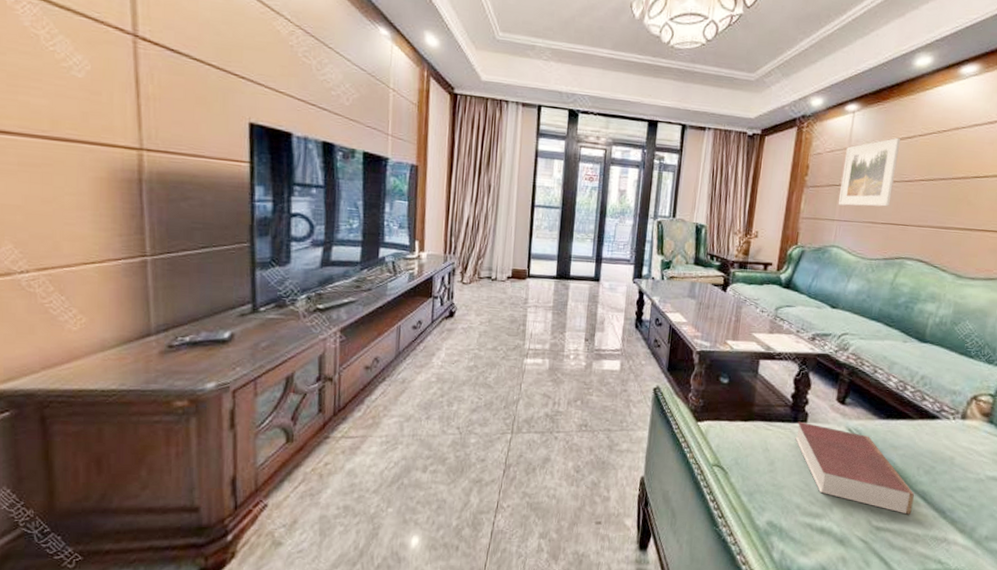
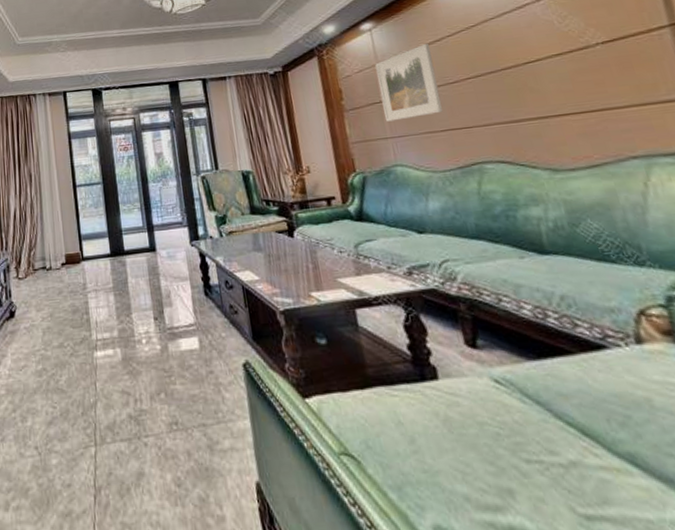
book: present [795,421,914,515] -> none [425,379,627,491]

